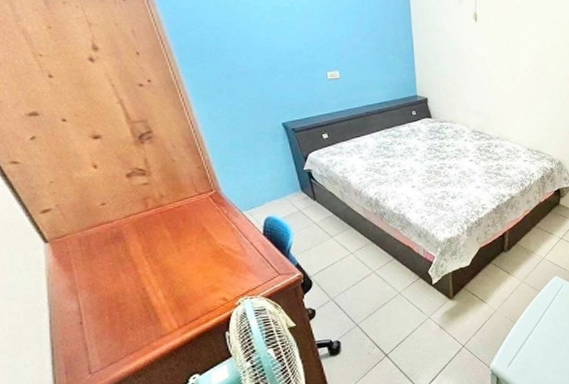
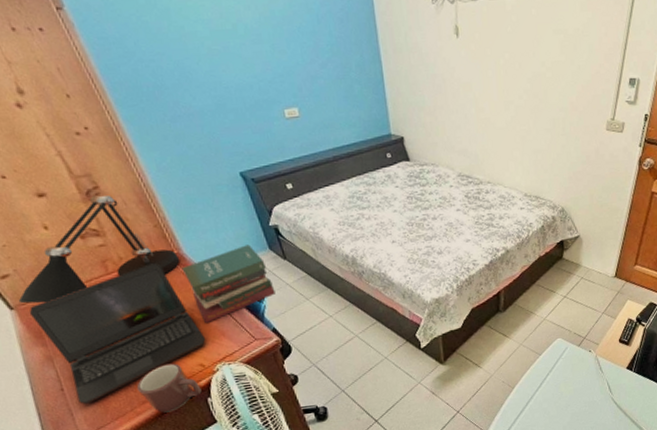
desk lamp: none [54,139,218,238] -> present [18,195,180,304]
laptop computer: none [63,201,232,338] -> present [29,263,206,404]
mug: none [156,297,221,347] -> present [136,363,202,413]
books: none [218,186,303,259] -> present [181,244,276,324]

